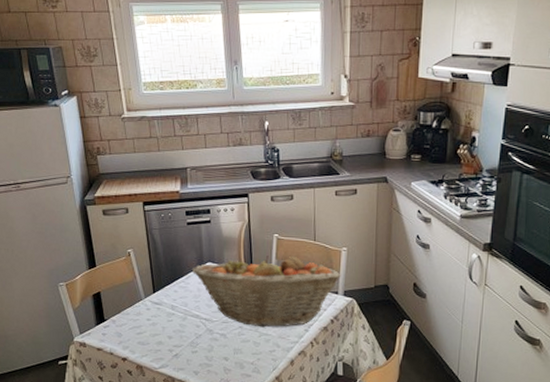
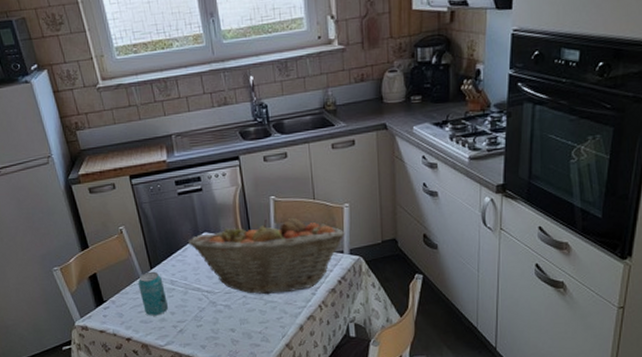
beverage can: none [139,295,166,339] -> present [137,271,168,316]

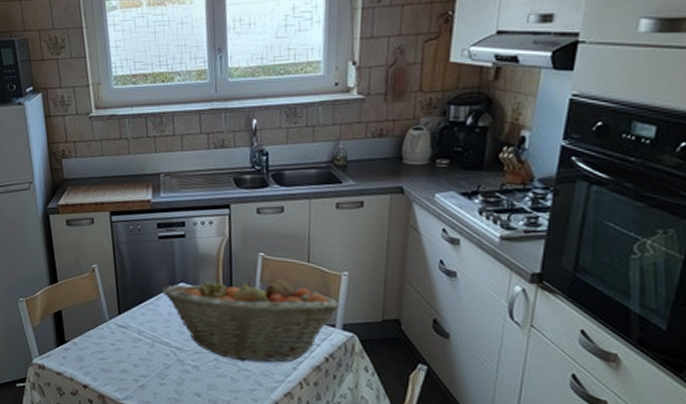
beverage can: present [137,271,168,316] -> none [103,316,132,366]

